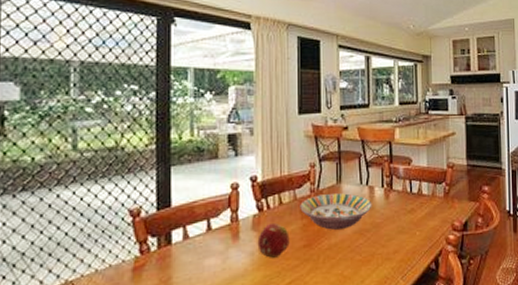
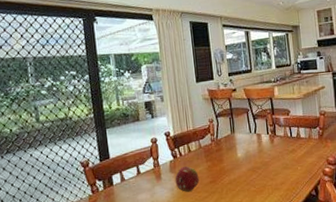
serving bowl: present [300,193,372,230] -> none [204,140,261,169]

